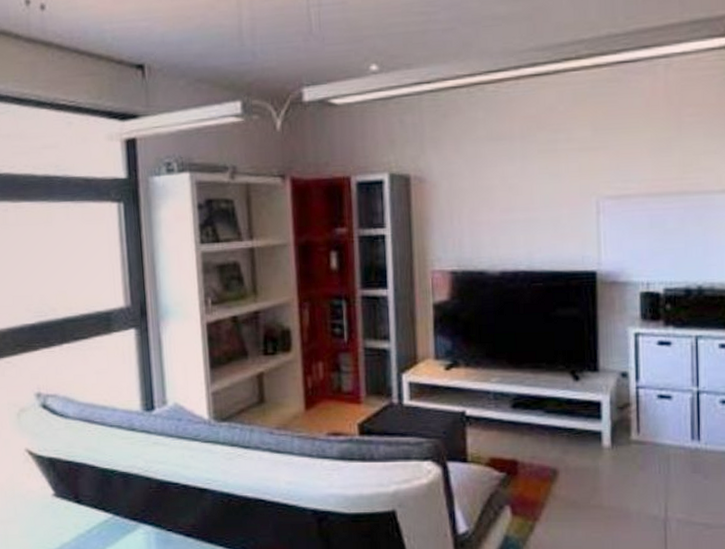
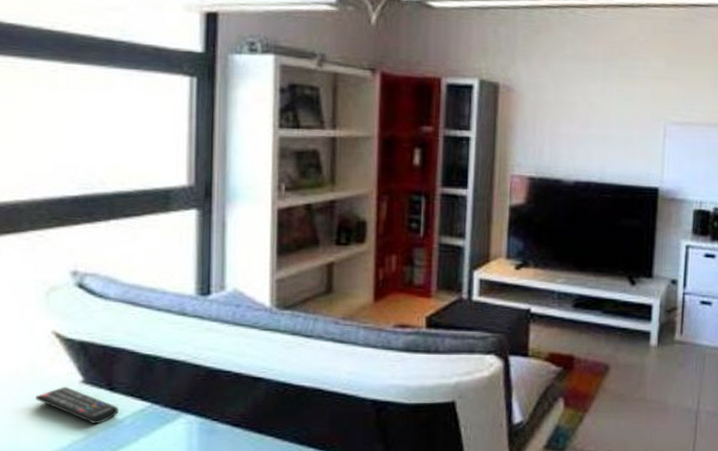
remote control: none [17,499,86,535] -> present [35,386,118,425]

